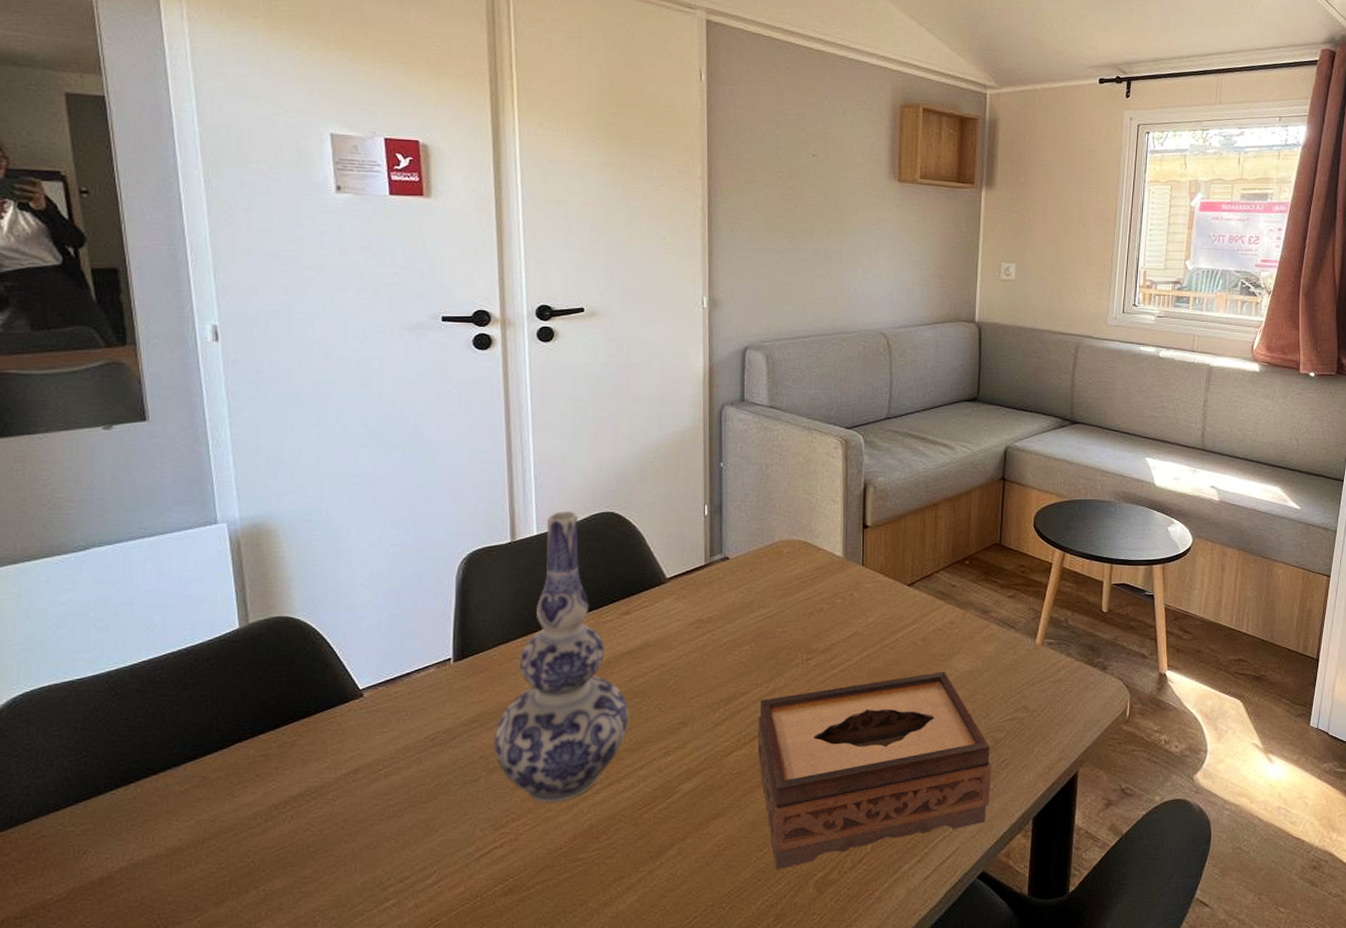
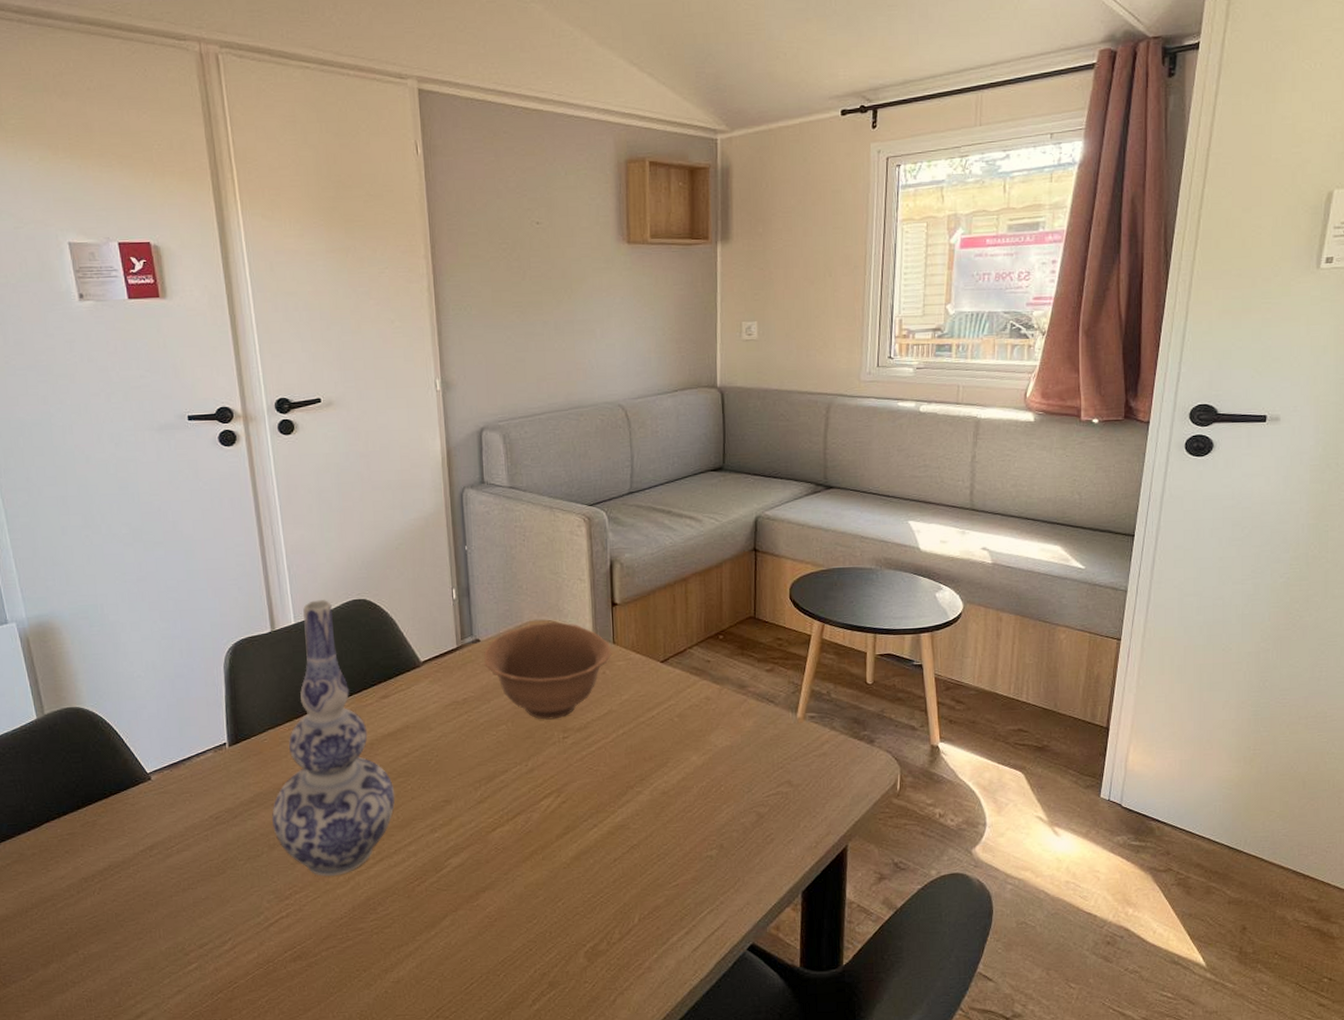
bowl: none [732,541,861,641] -> present [484,622,612,720]
tissue box: present [758,671,992,869] -> none [519,747,757,940]

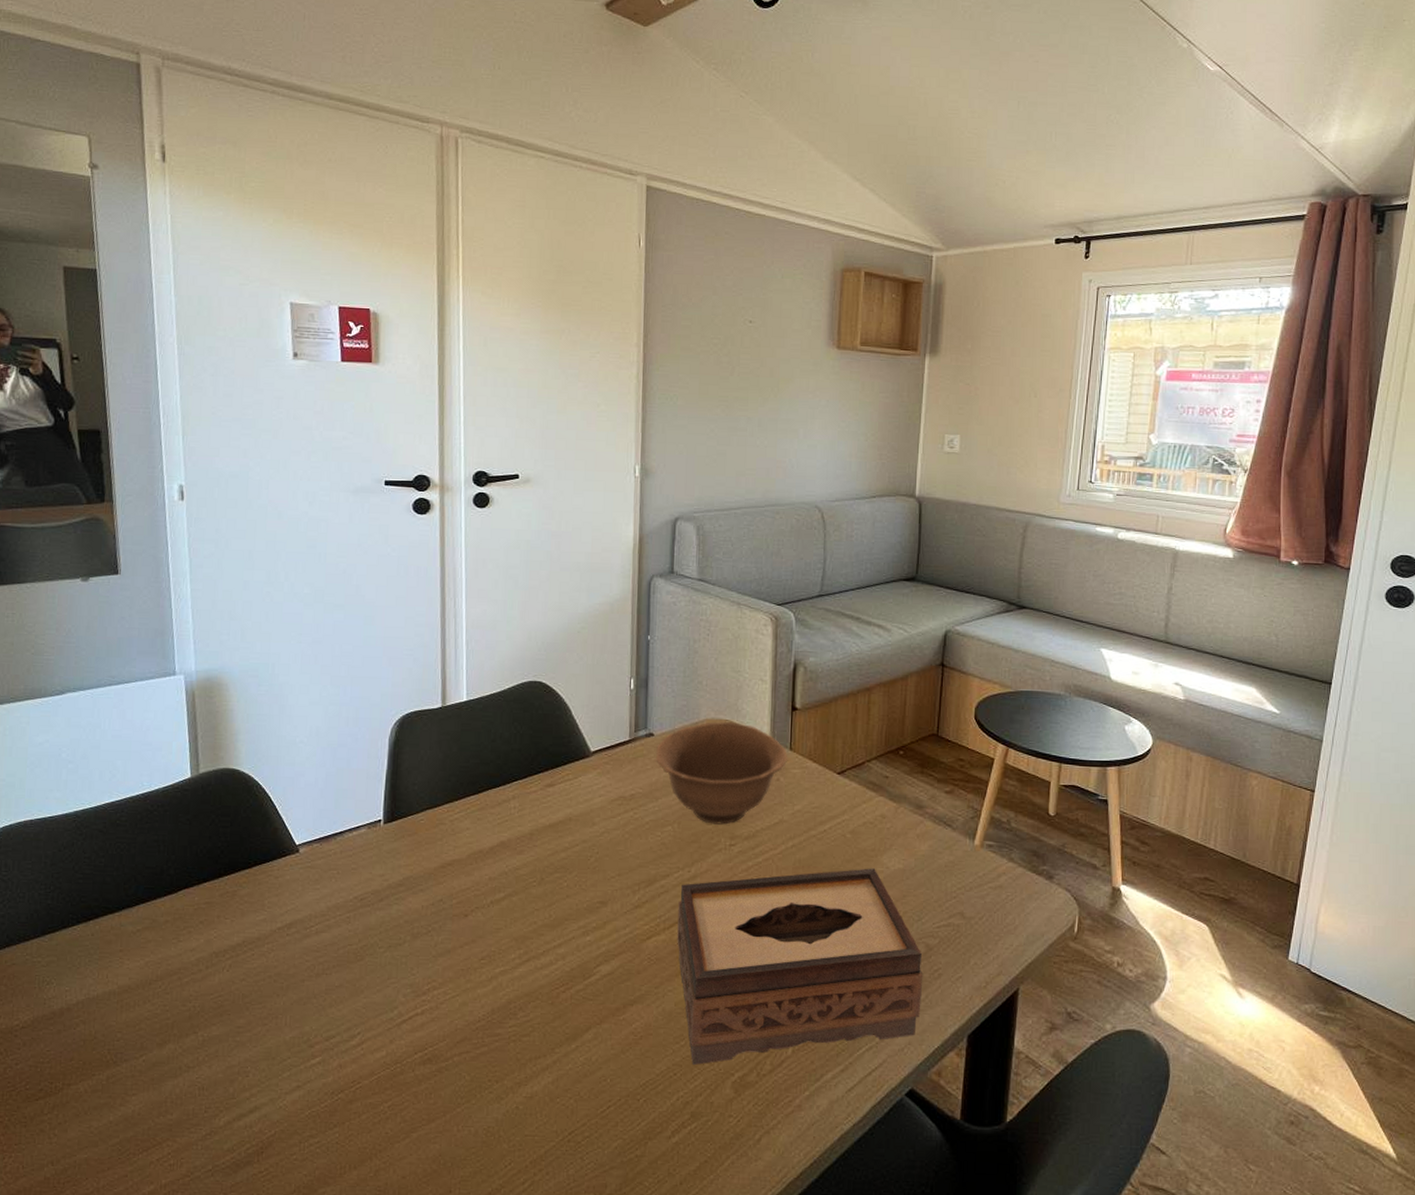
vase: present [271,600,395,876] -> none [418,678,550,973]
tissue box: none [519,747,757,940] -> present [677,868,923,1065]

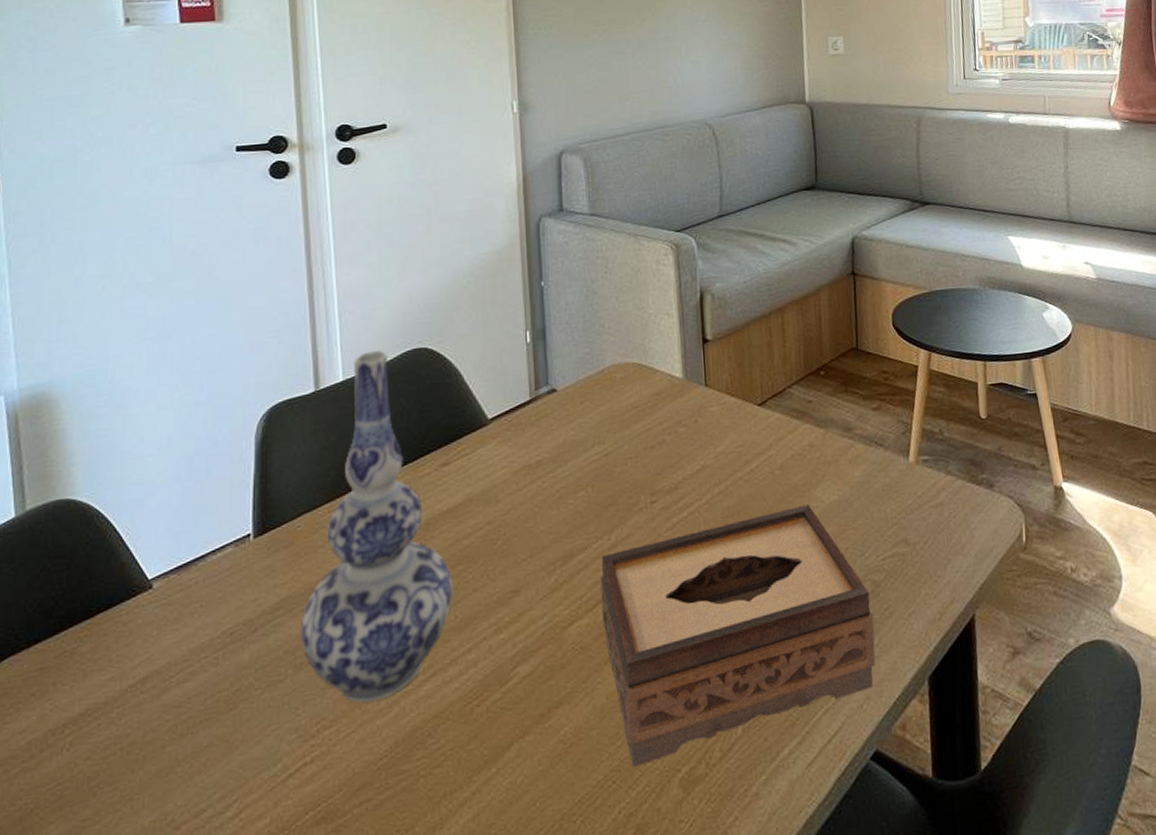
vase: none [418,678,550,973] -> present [300,350,453,703]
bowl: present [656,721,788,825] -> none [561,364,705,482]

